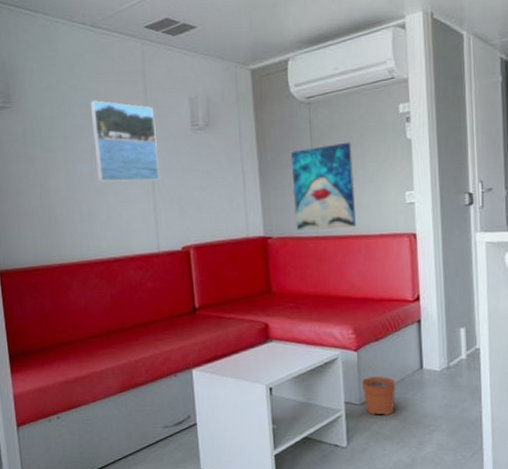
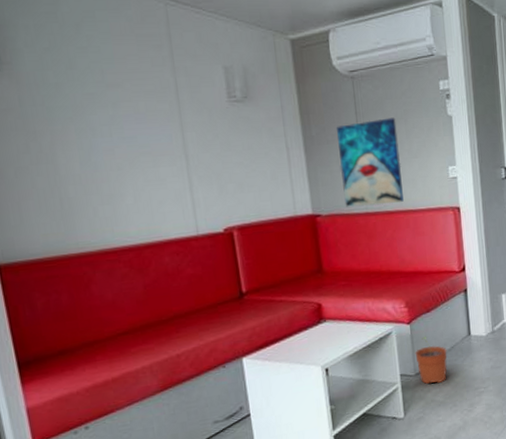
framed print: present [90,99,160,183] -> none [104,64,195,160]

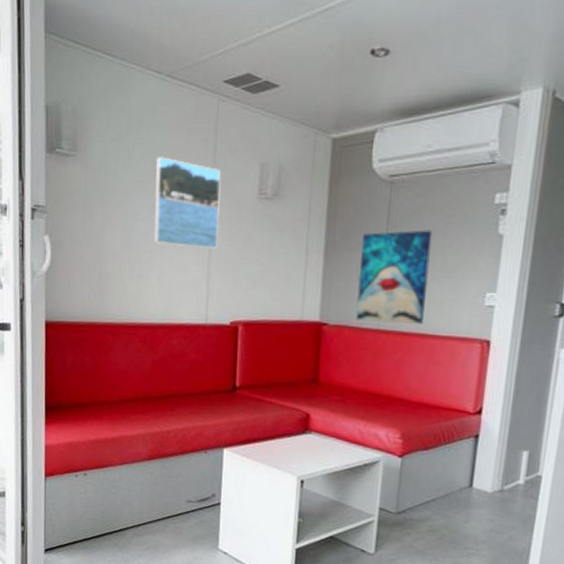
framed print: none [104,64,195,160] -> present [153,155,221,250]
plant pot: present [415,336,447,384] -> none [400,474,439,530]

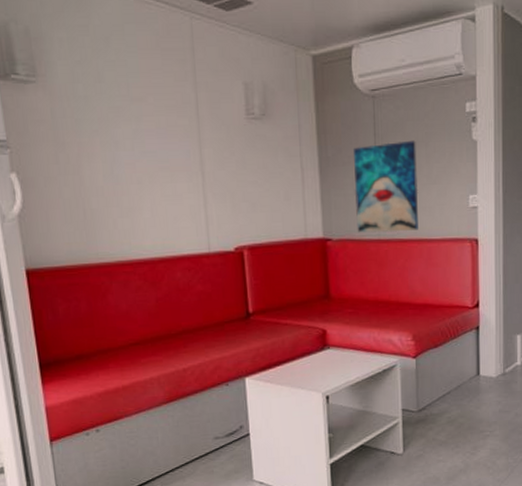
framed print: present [153,155,221,250] -> none [130,78,211,175]

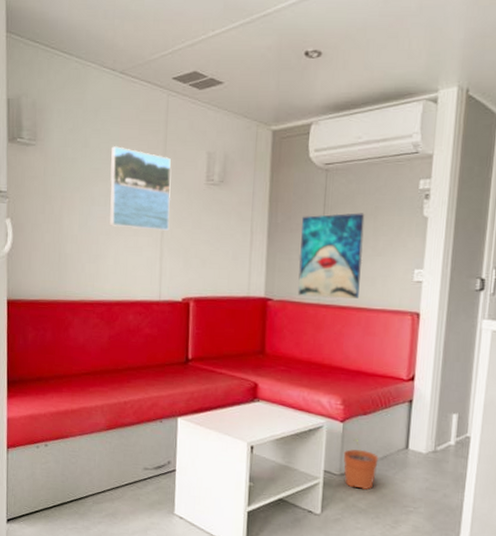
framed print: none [130,78,211,175] -> present [109,145,171,232]
plant pot: none [419,372,453,422] -> present [343,438,379,490]

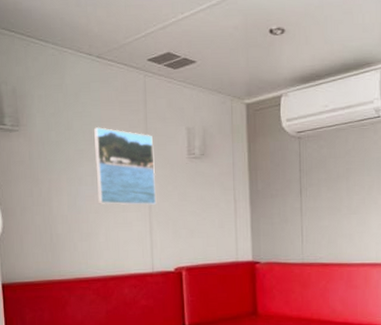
wall art: present [298,213,365,299] -> none [281,175,340,257]

